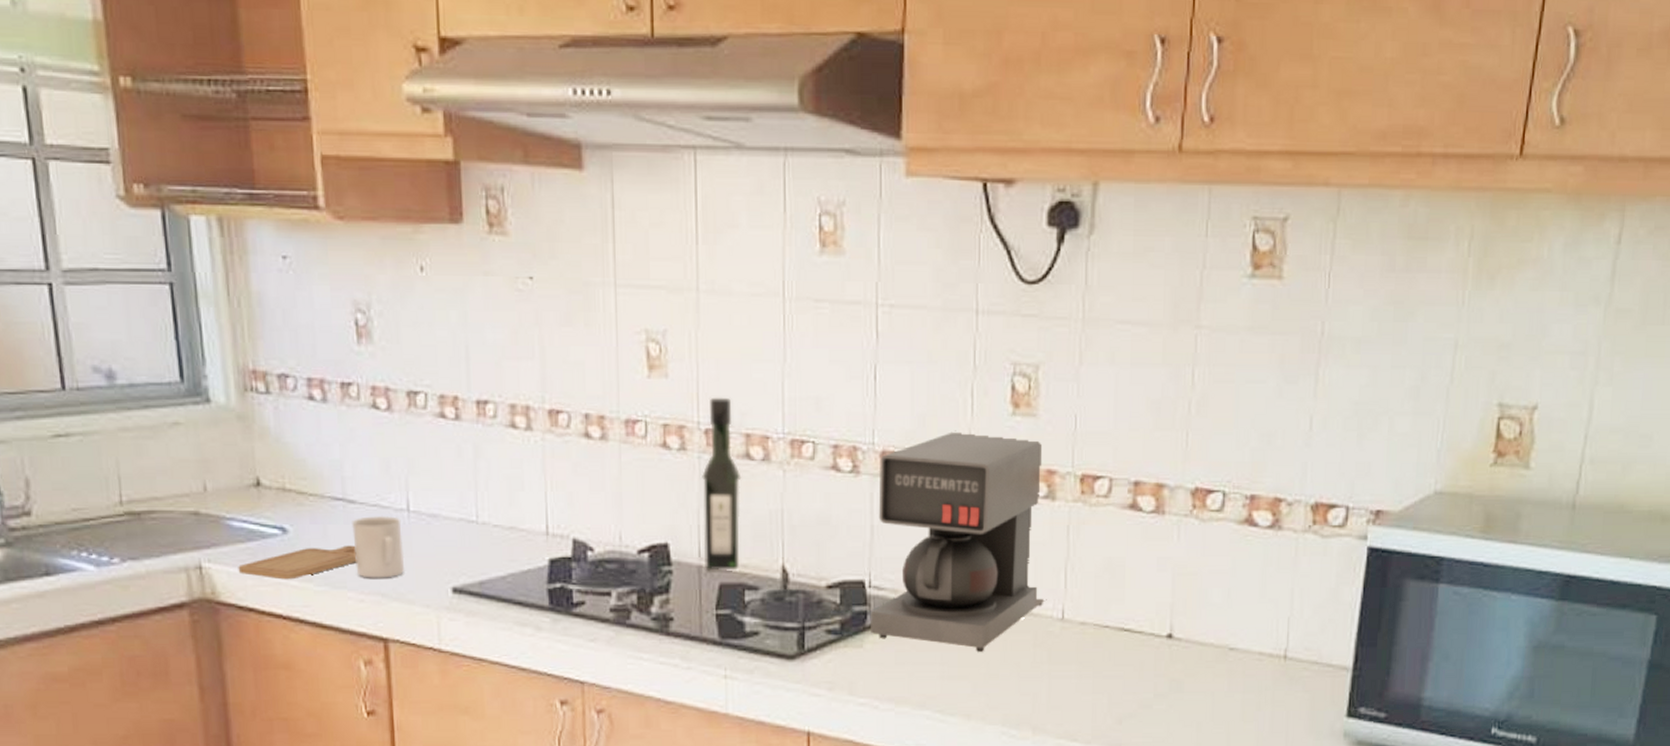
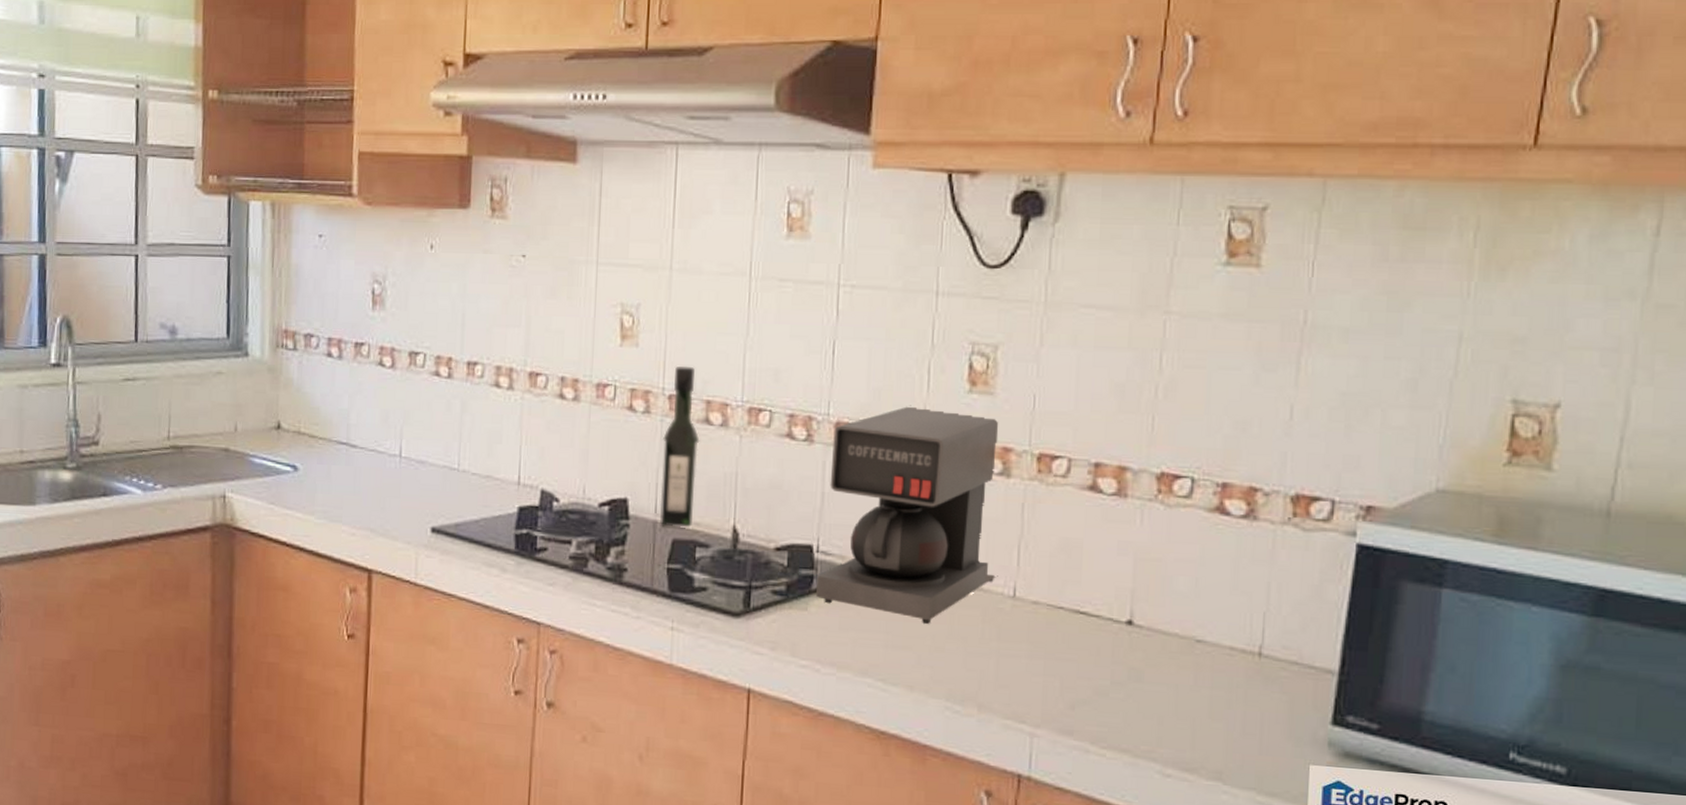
chopping board: present [238,545,357,580] -> none [254,484,353,512]
mug: present [352,515,405,578] -> none [351,459,394,516]

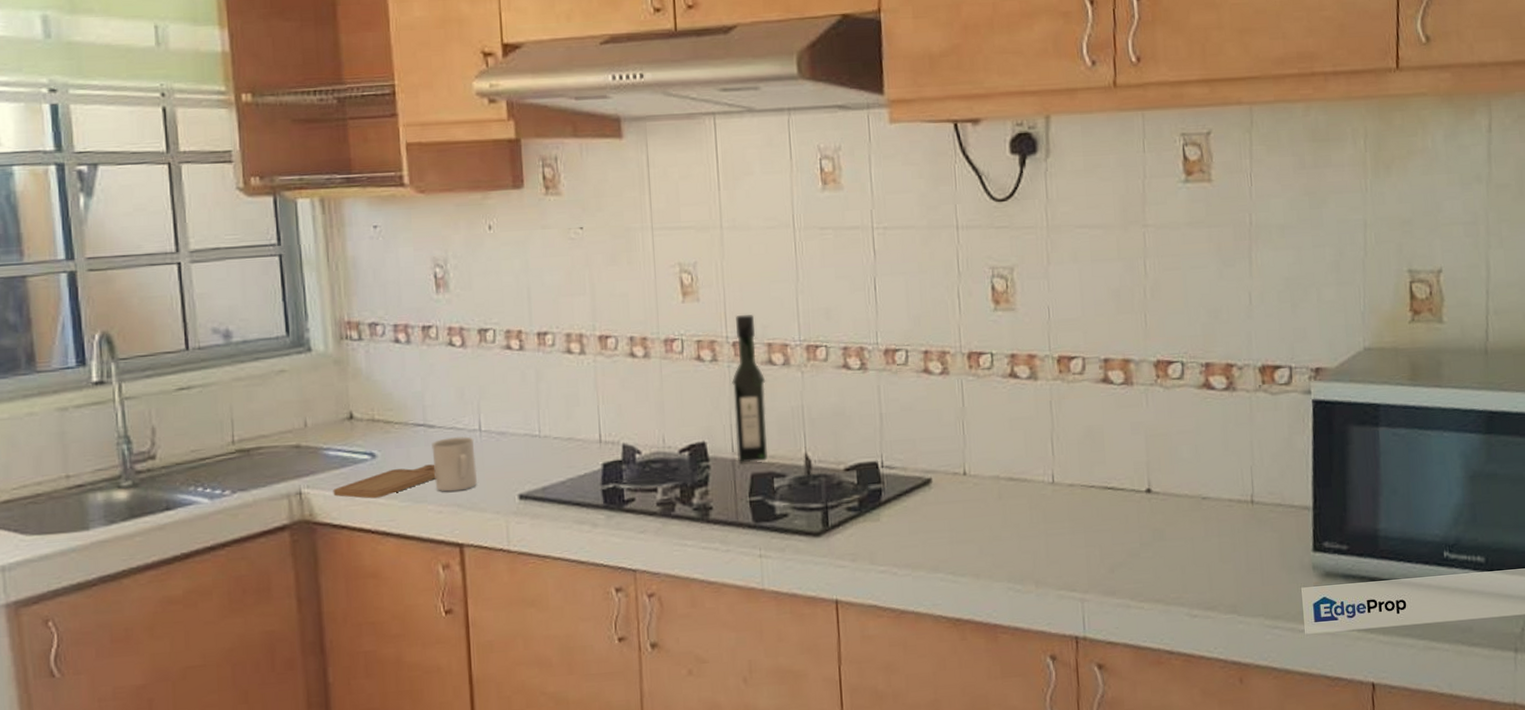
chopping board: none [254,484,353,512] -> present [333,464,436,499]
mug: none [351,459,394,516] -> present [432,436,477,492]
coffee maker: present [816,405,999,624] -> none [884,327,1038,517]

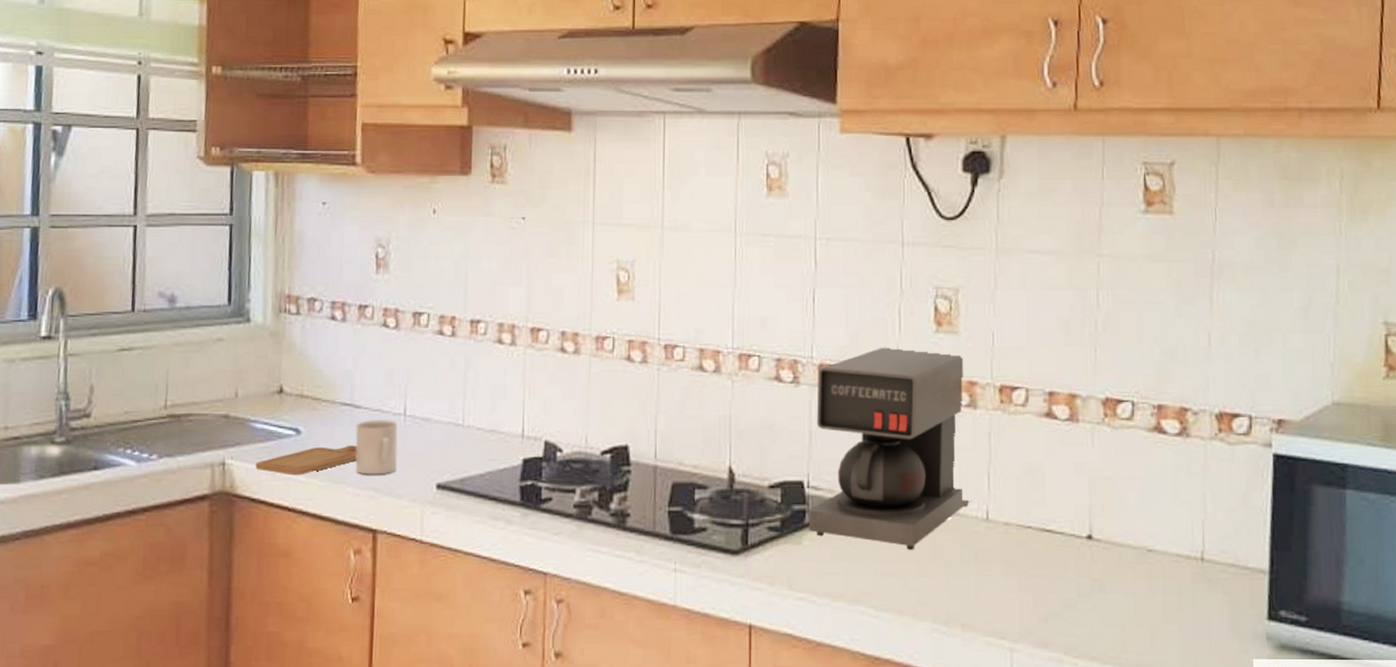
bottle: present [731,314,768,463] -> none [660,317,695,471]
coffee maker: none [884,327,1038,517] -> present [809,346,972,550]

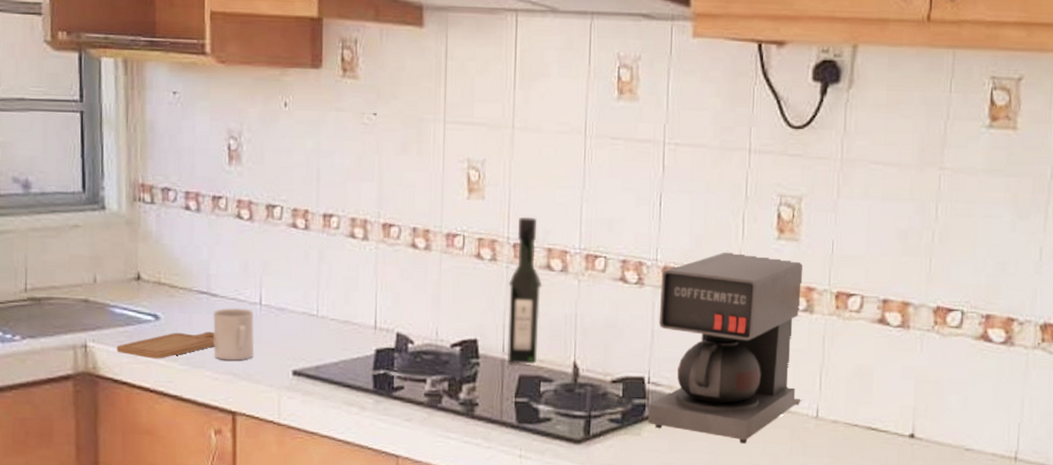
bottle: none [660,317,695,471] -> present [508,216,542,365]

